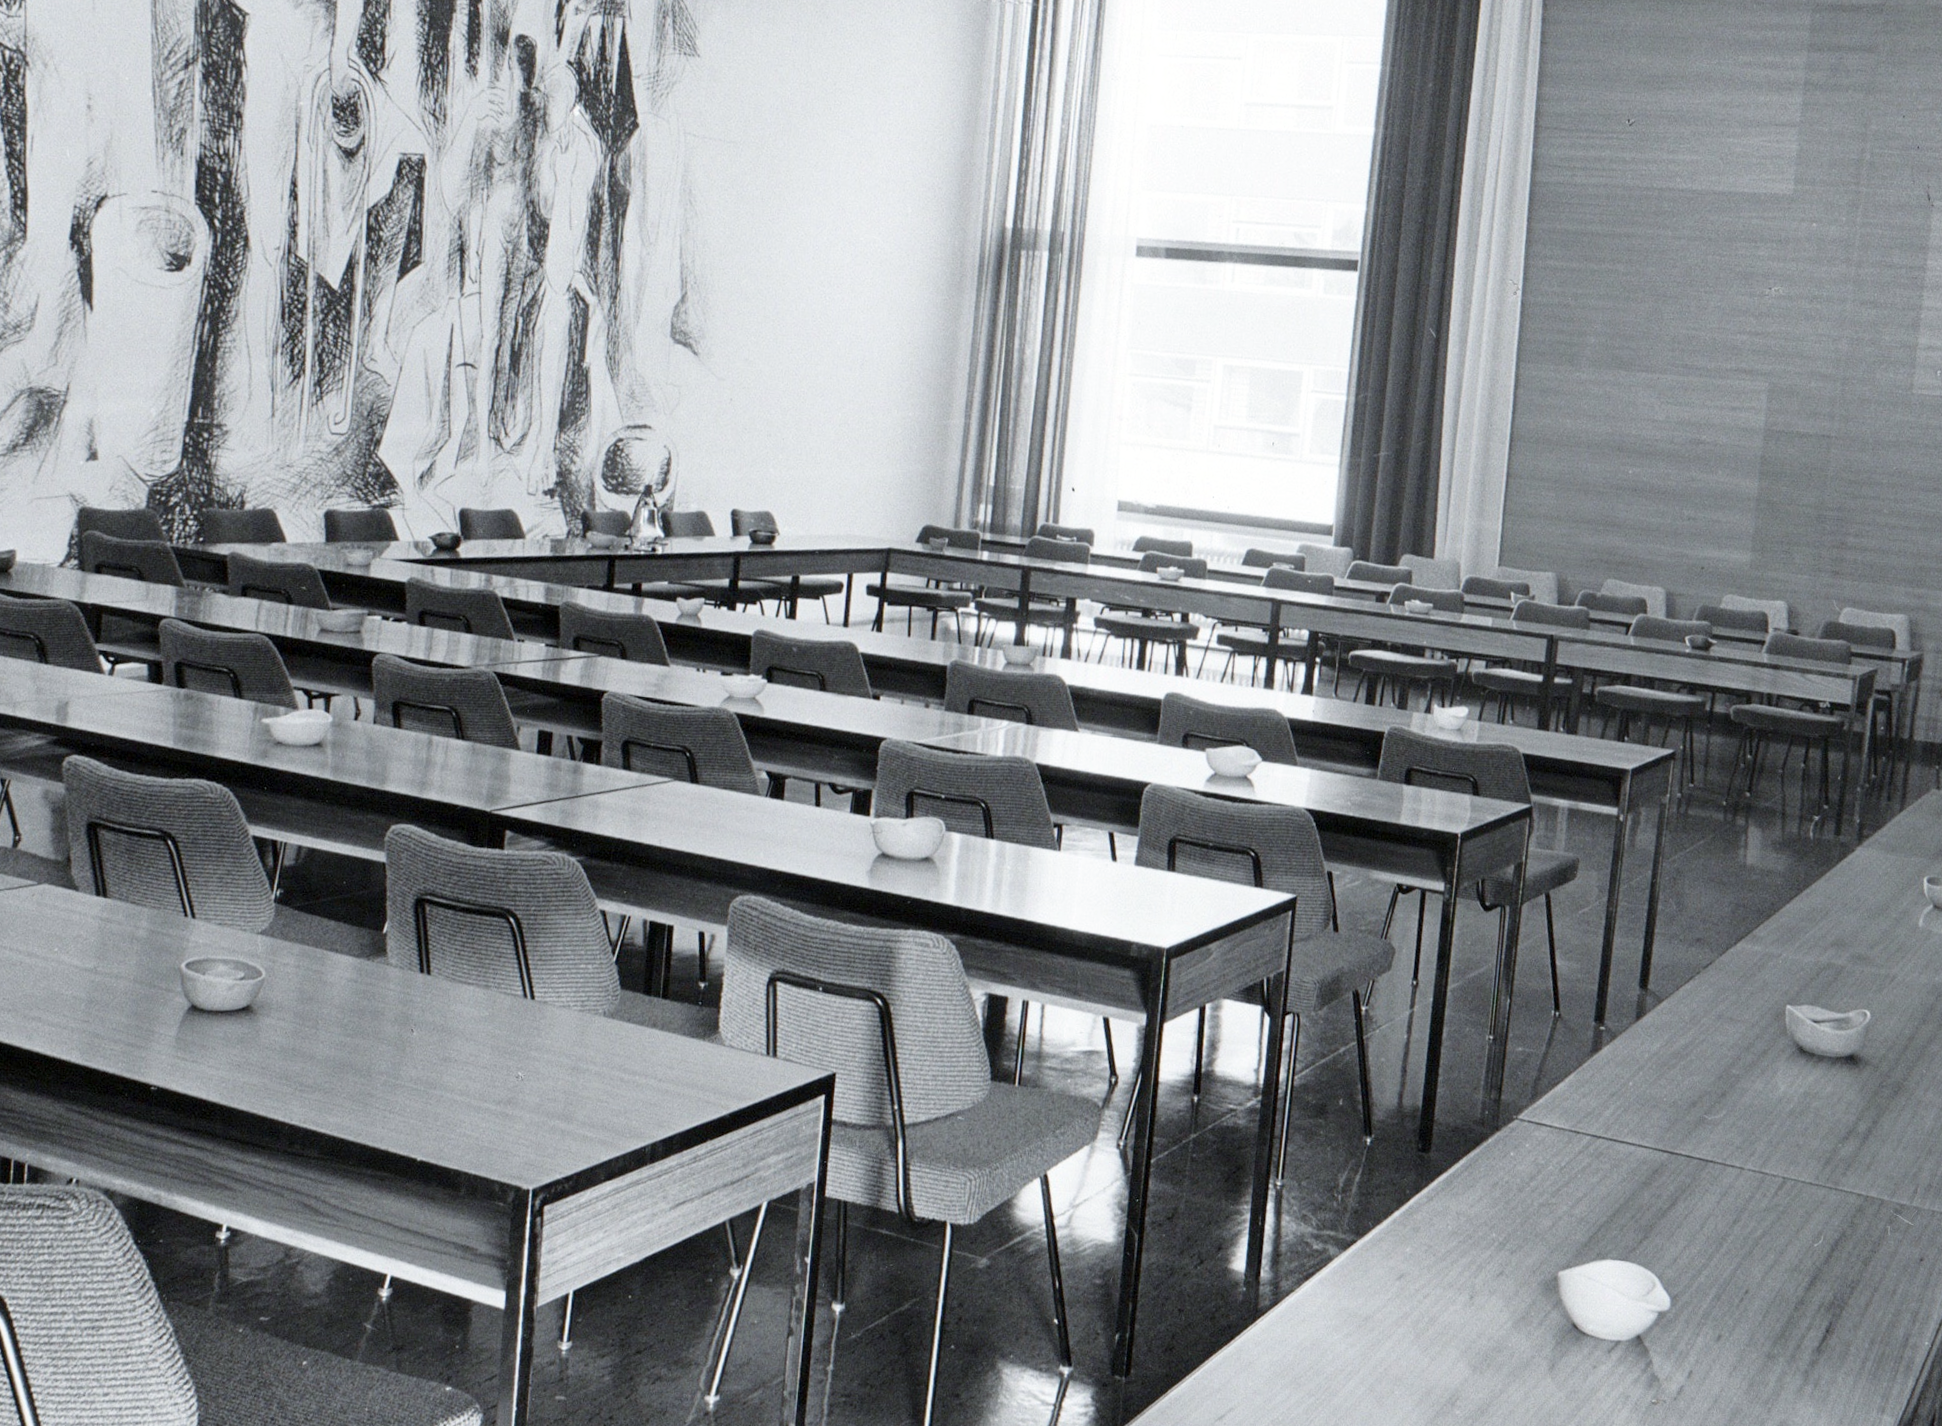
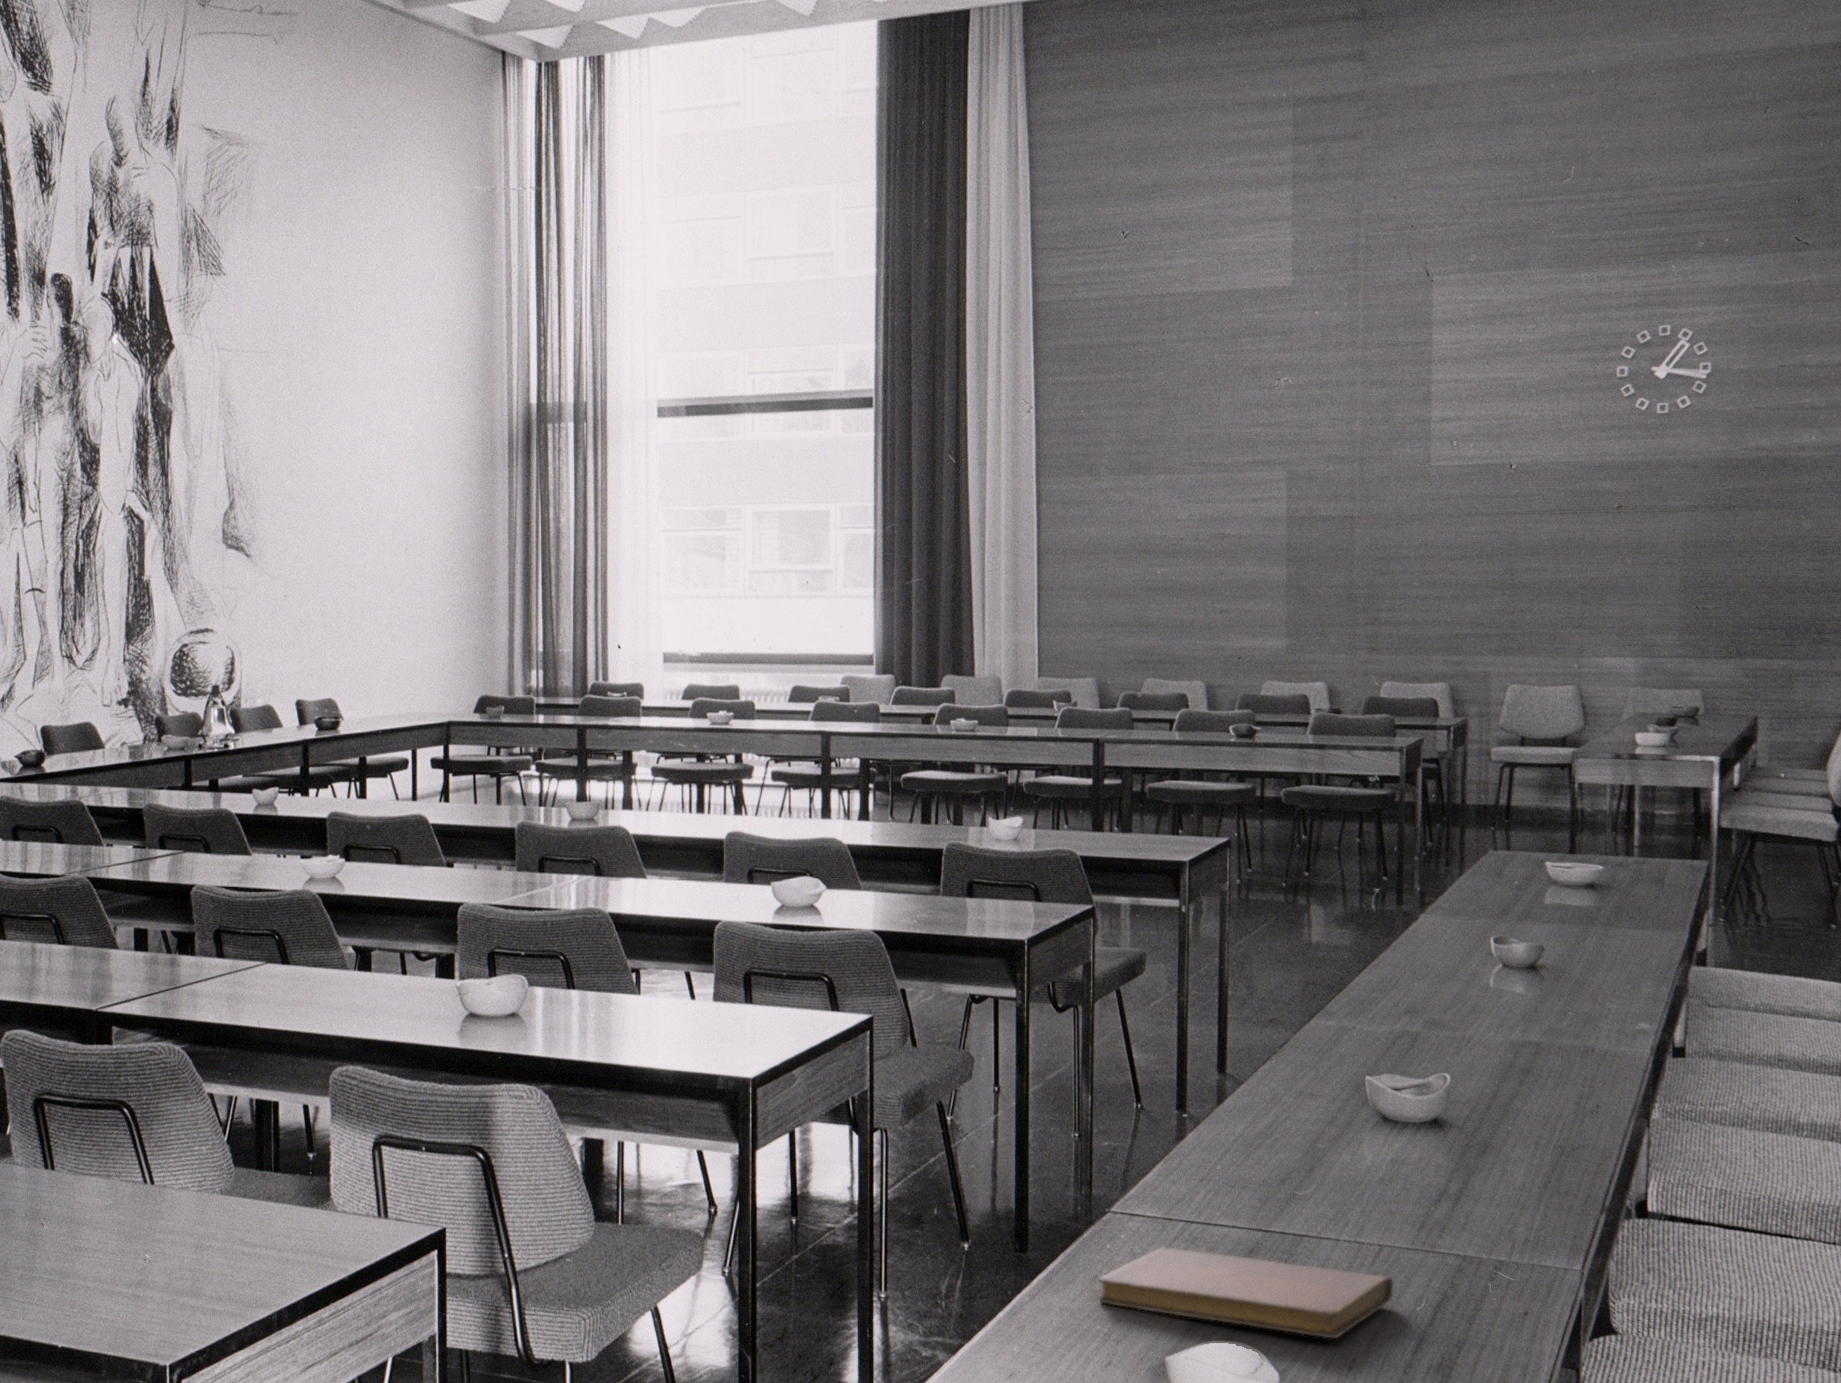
notebook: none [1496,1159,1795,1269] -> present [1097,1246,1395,1340]

